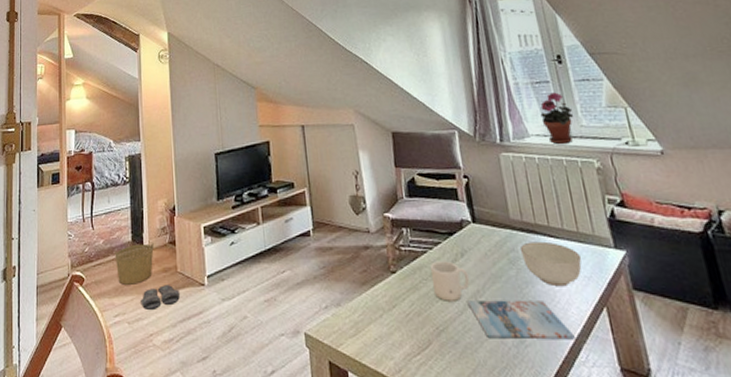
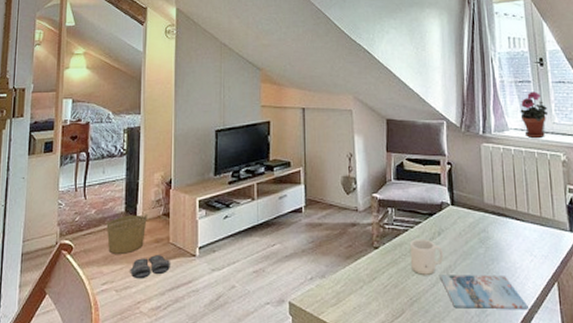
bowl: present [519,241,582,287] -> none [490,224,542,264]

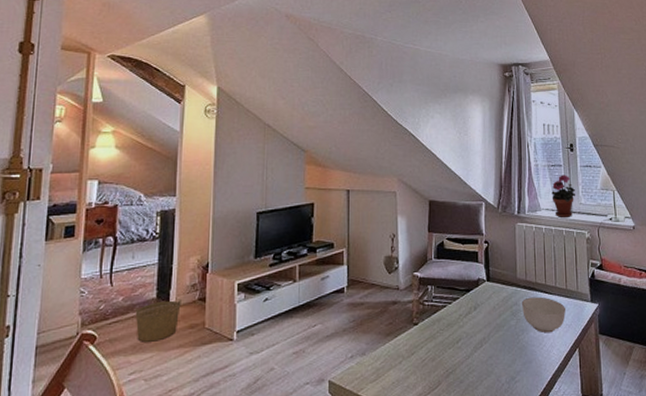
slippers: present [130,255,170,278] -> none [161,341,205,366]
mug: present [409,239,443,275] -> none [447,313,478,348]
magazine: present [440,275,529,310] -> none [474,344,553,377]
bowl: none [490,224,542,264] -> present [521,296,566,333]

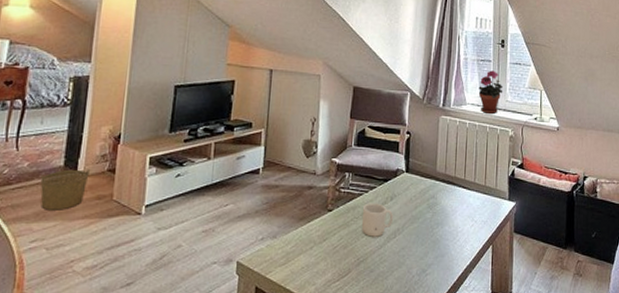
mug: none [447,313,478,348] -> present [362,203,393,237]
bowl: present [521,296,566,333] -> none [438,191,483,228]

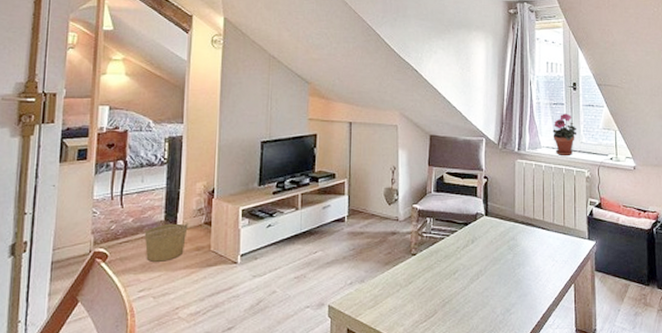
mug: present [362,203,393,237] -> none [445,246,475,279]

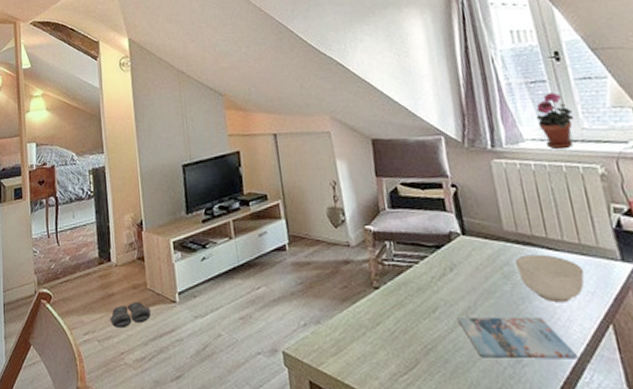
basket: present [144,223,188,262] -> none [81,259,122,302]
slippers: none [169,262,211,285] -> present [110,302,151,327]
magazine: none [471,278,548,308] -> present [457,317,578,359]
bowl: none [518,232,563,268] -> present [515,254,585,303]

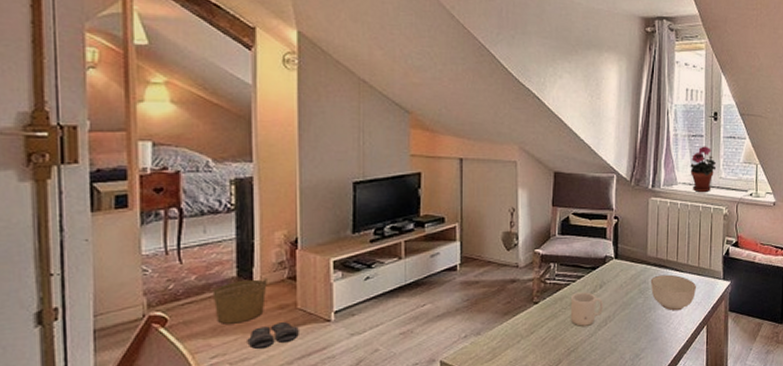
basket: none [81,259,122,302] -> present [212,279,267,324]
mug: none [415,275,460,318] -> present [570,292,603,326]
magazine: present [457,317,578,359] -> none [598,322,679,355]

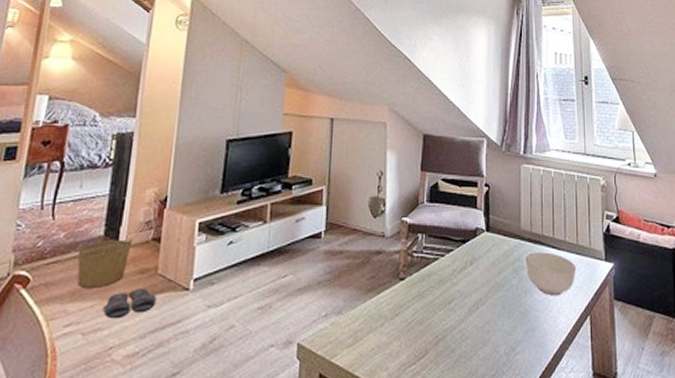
mug: present [570,292,603,326] -> none [438,268,474,310]
potted plant: present [690,146,717,192] -> none [562,111,591,160]

